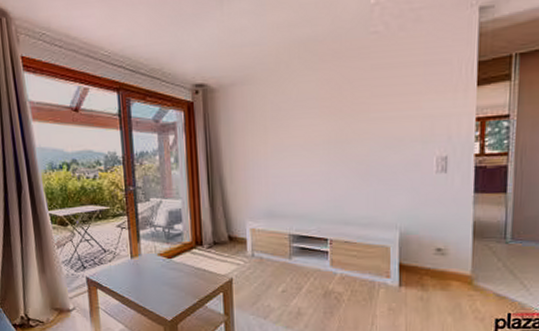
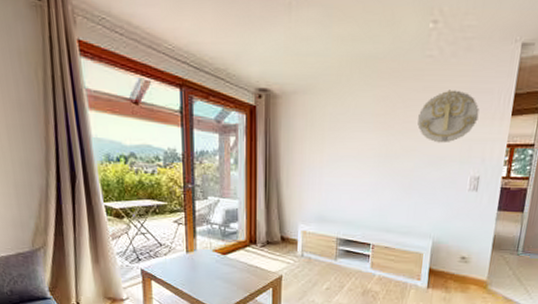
wall decoration: none [368,64,438,123] -> present [417,90,480,143]

